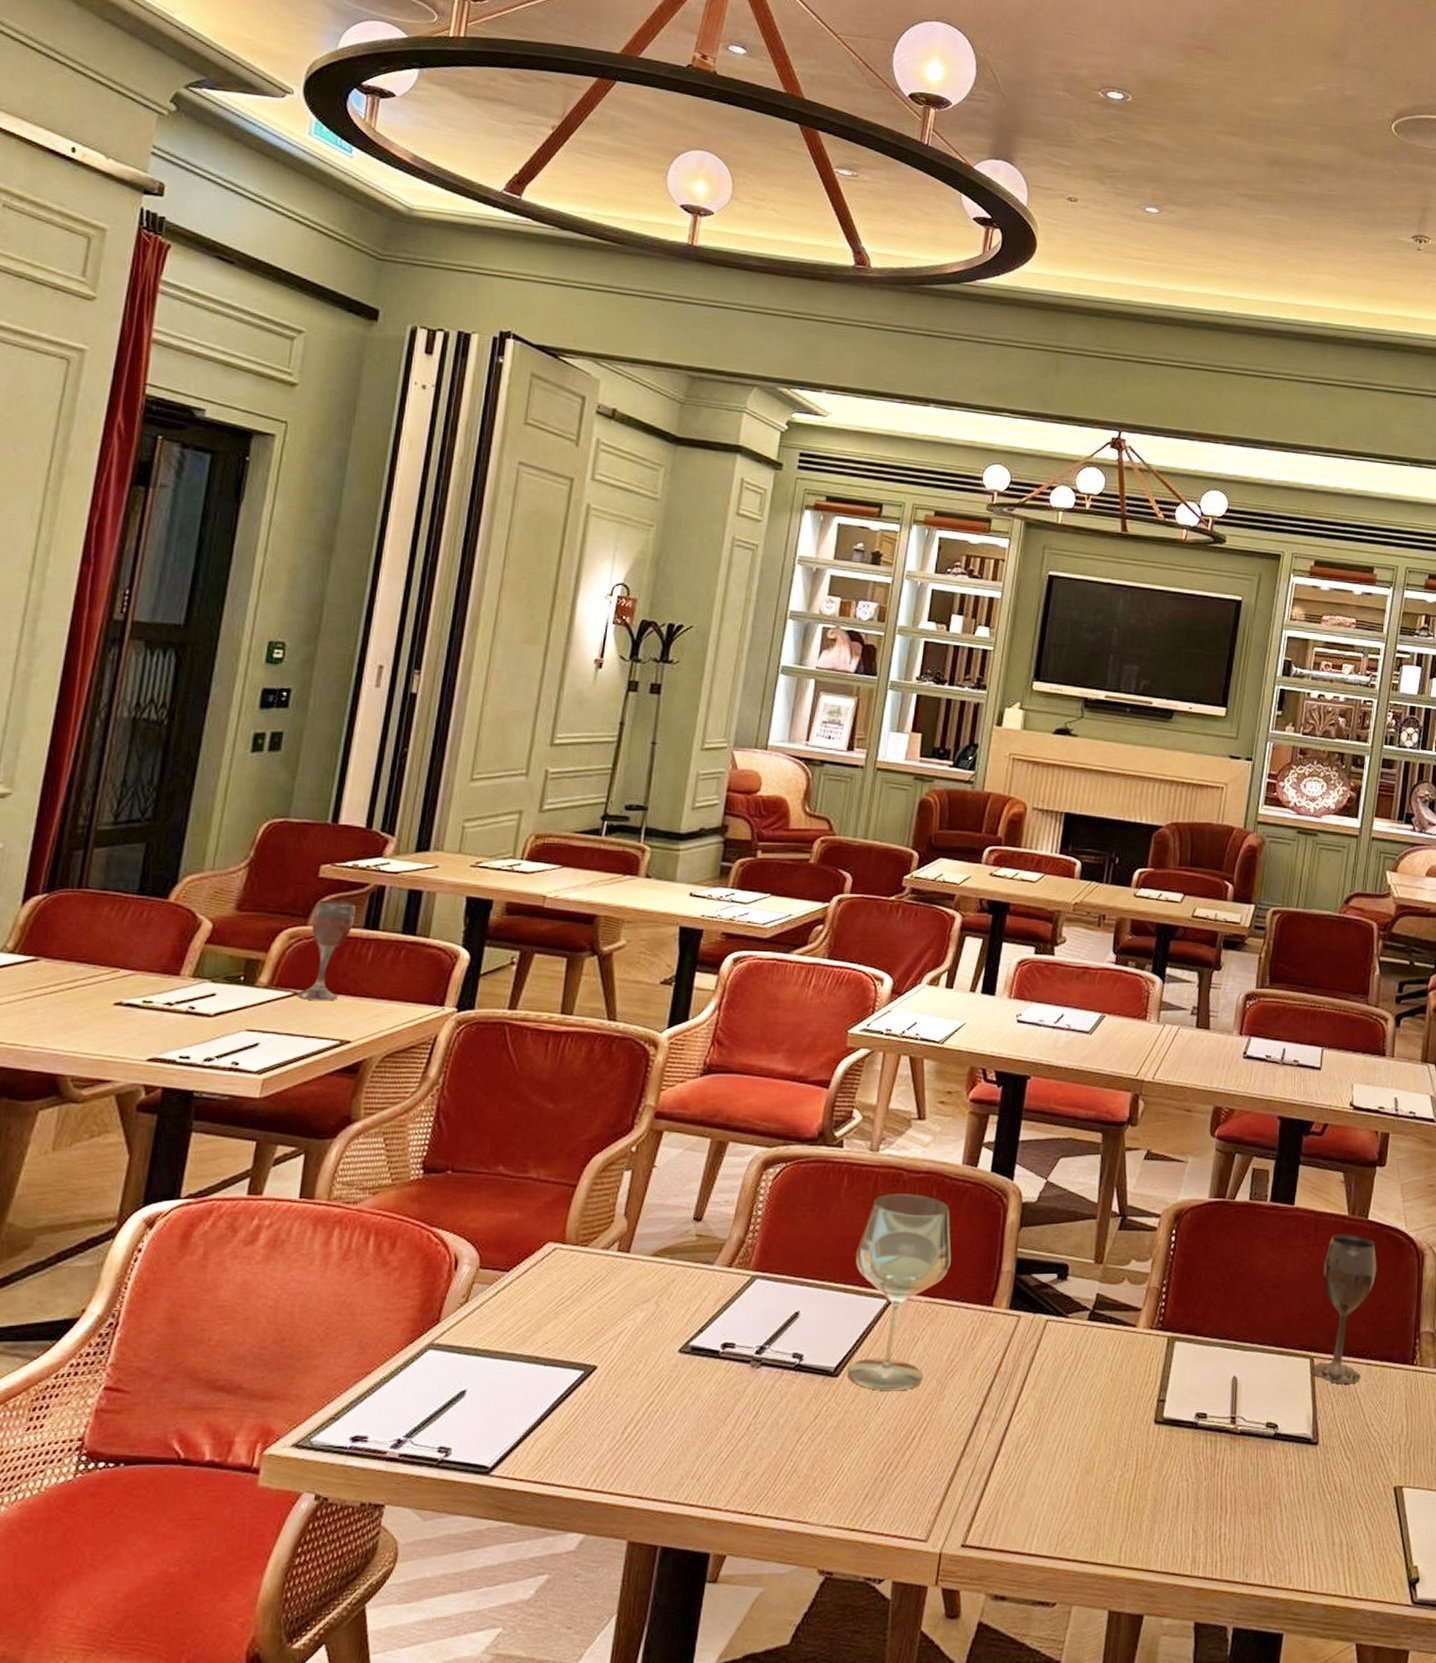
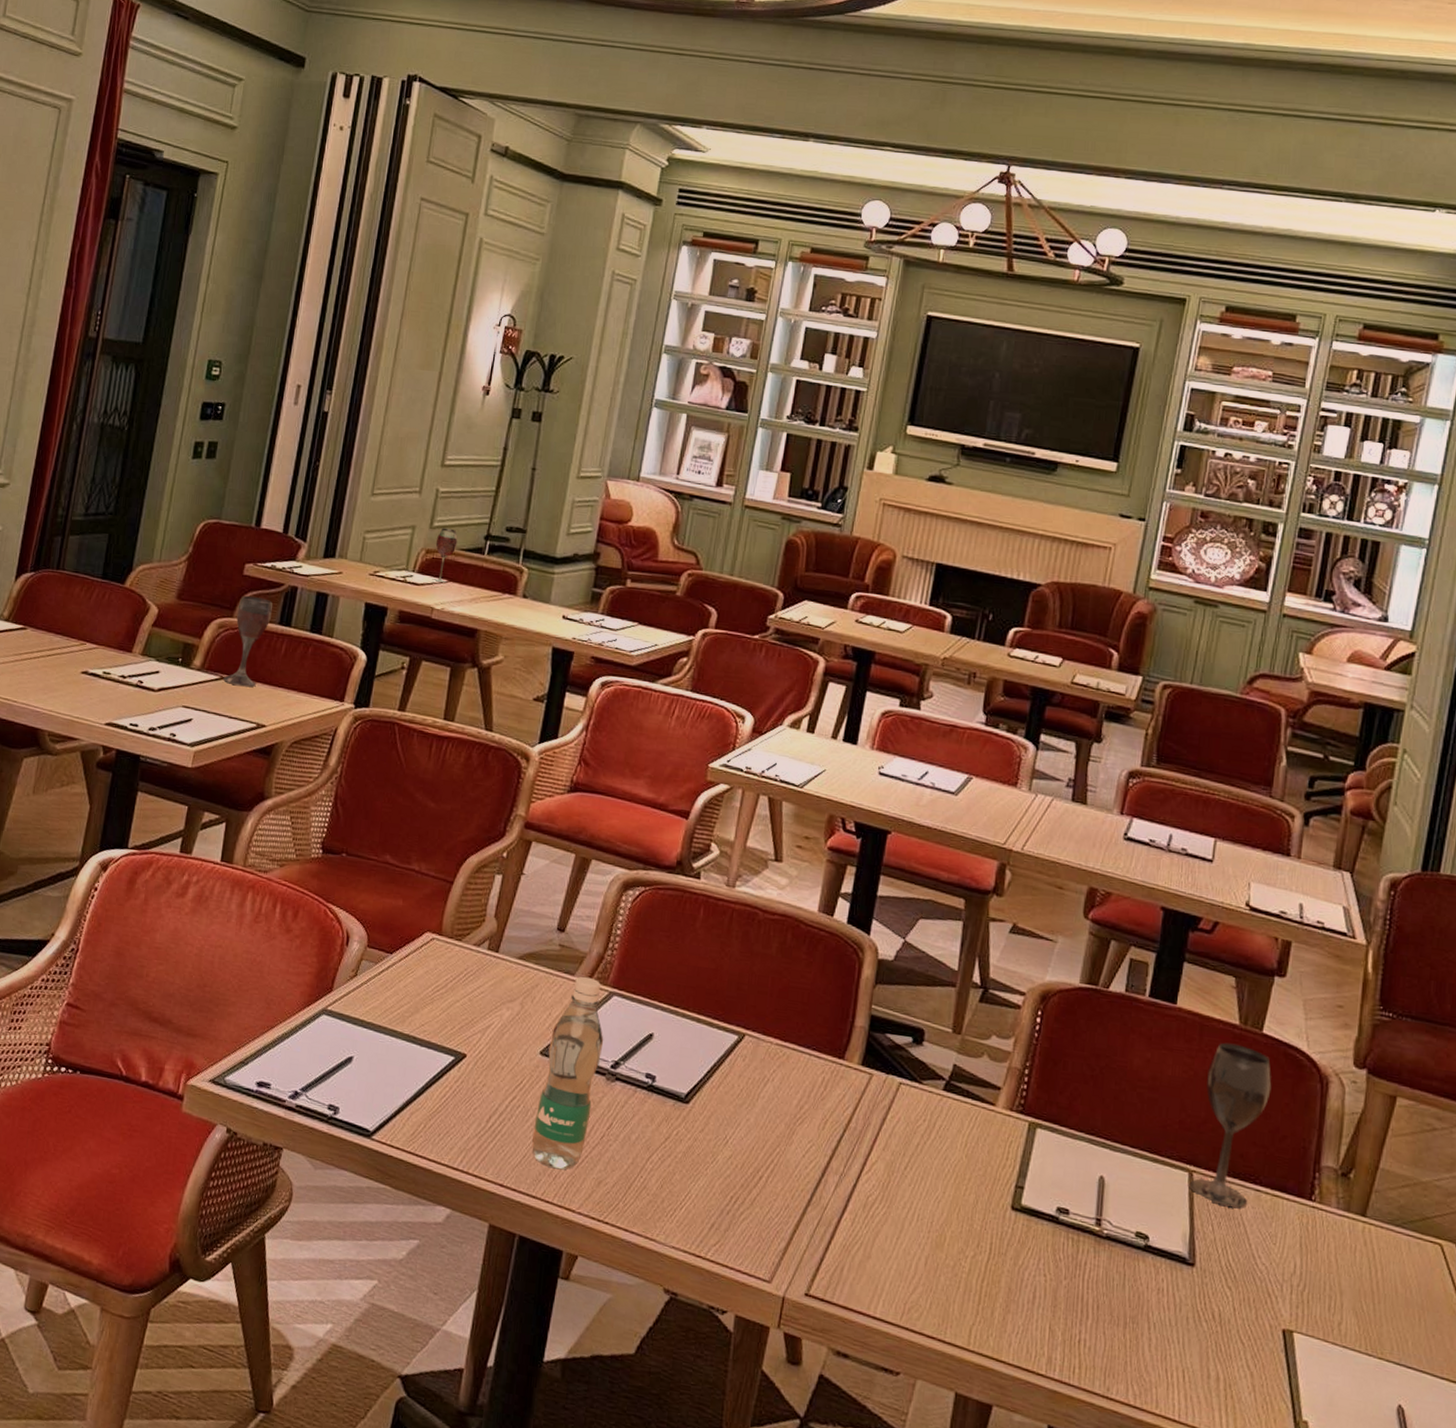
wineglass: none [543,810,571,871] -> present [432,527,458,585]
bottle: none [672,1264,748,1470] -> present [531,976,604,1170]
wine glass: present [847,1194,951,1392] -> none [697,931,804,1129]

